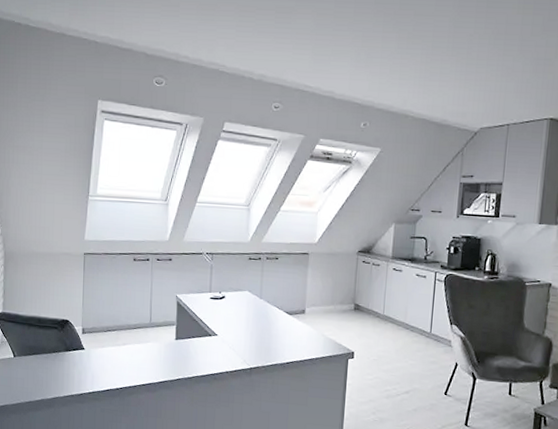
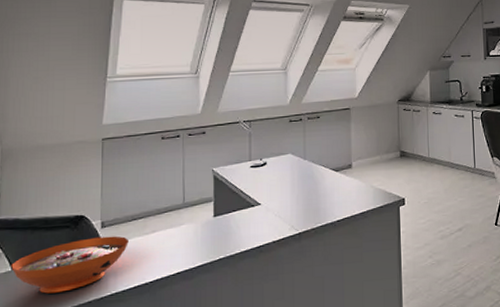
decorative bowl: none [13,341,104,383] -> present [11,236,129,294]

